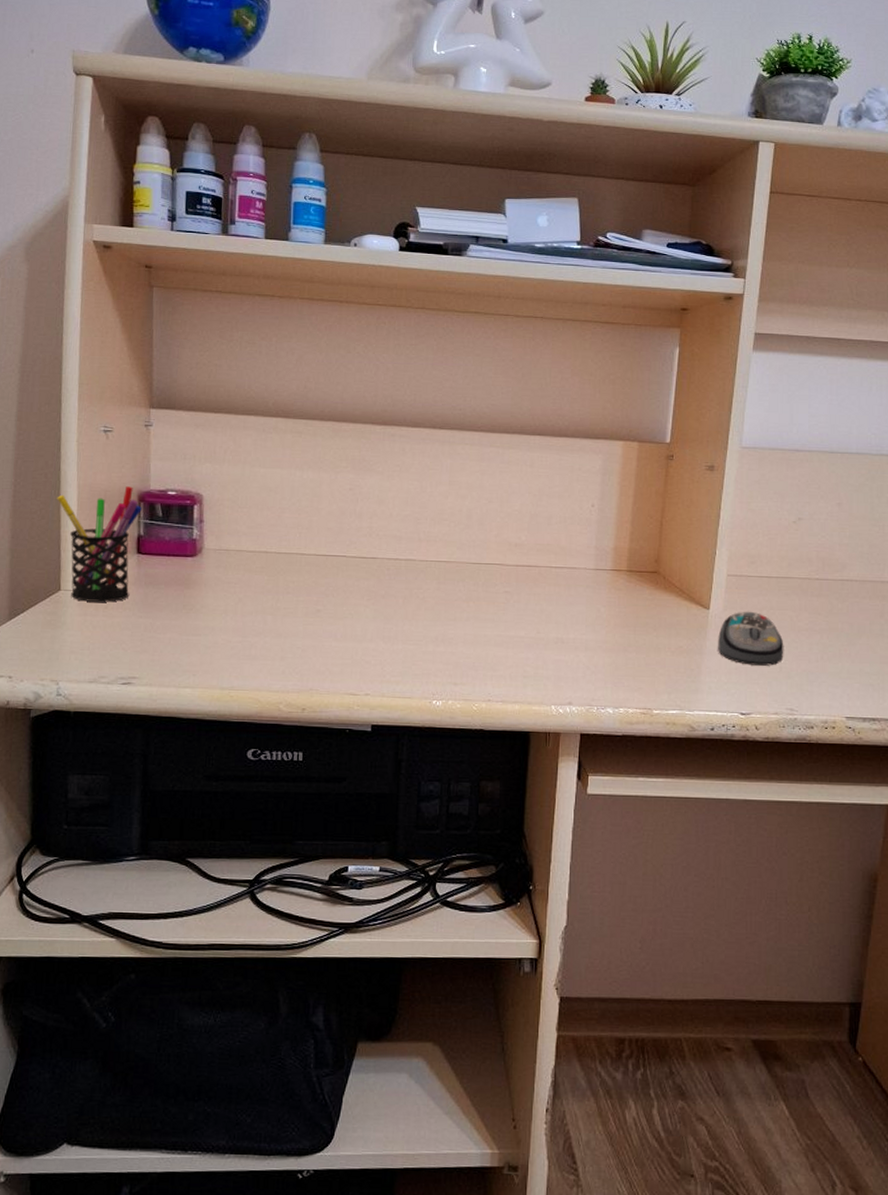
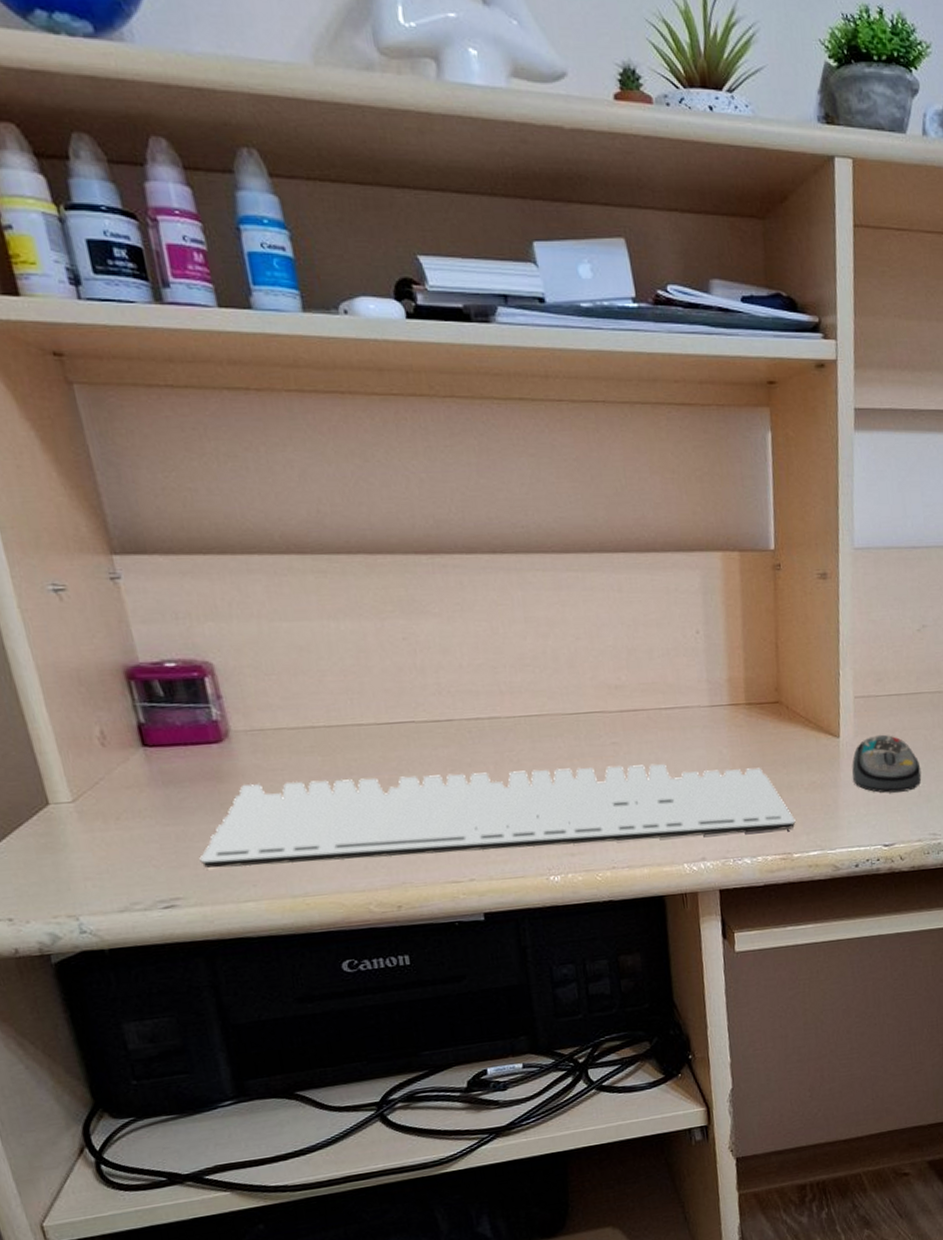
pen holder: present [57,486,142,602] -> none [10,661,146,815]
keyboard: none [158,592,659,687] -> present [199,764,796,868]

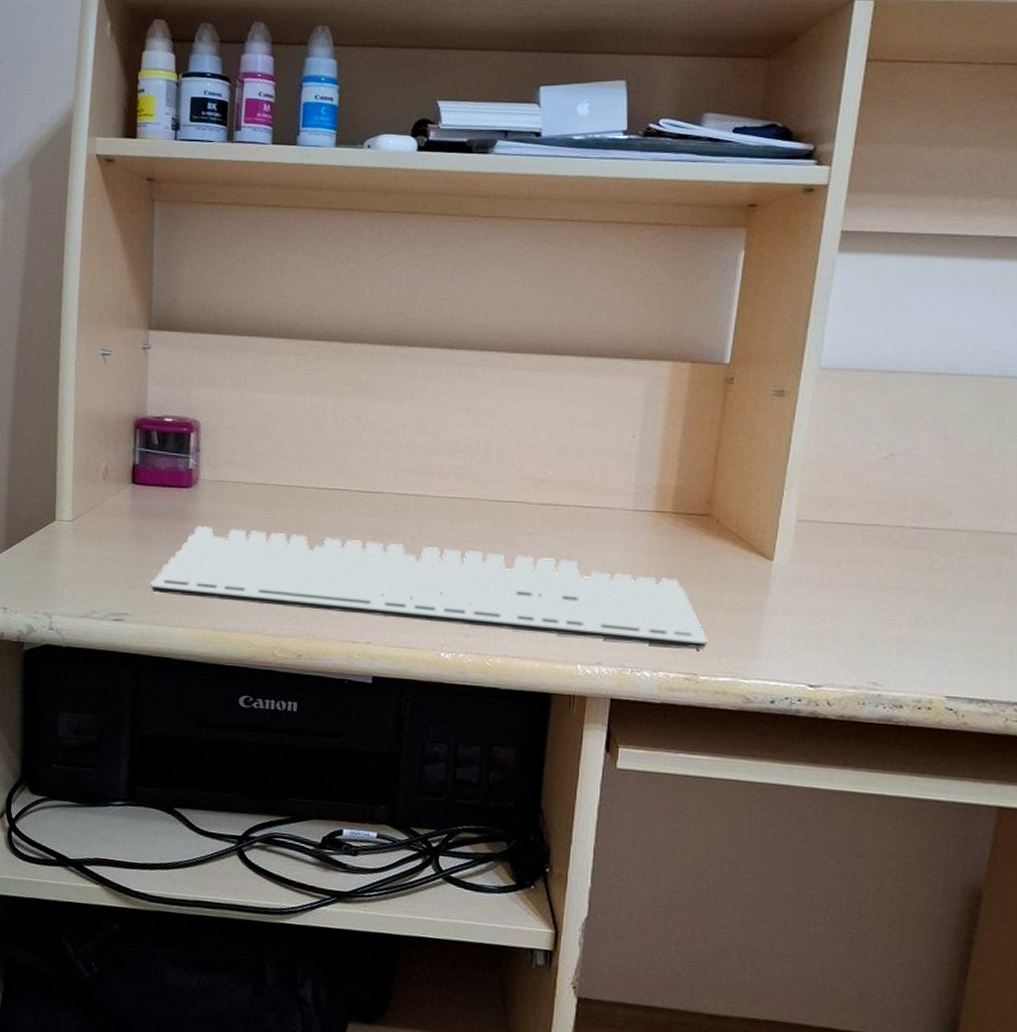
computer mouse: present [852,734,922,793] -> none [782,563,868,630]

